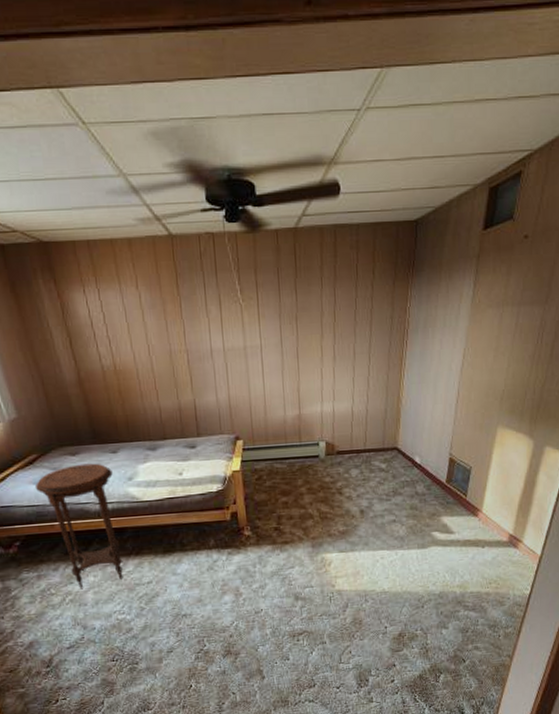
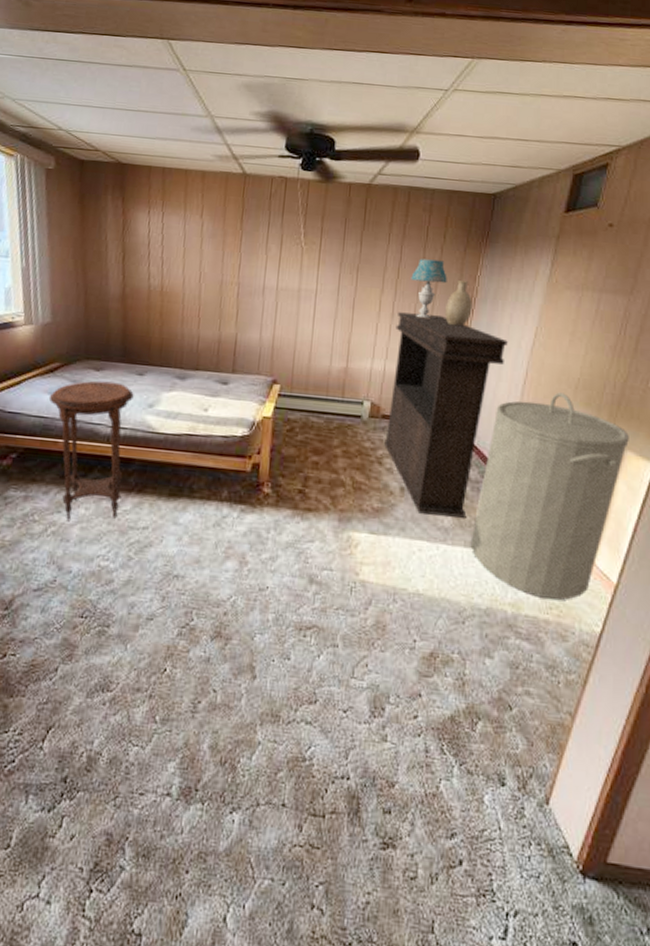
console table: none [338,352,440,529] -> present [384,312,508,518]
table lamp: none [346,297,380,357] -> present [411,259,447,319]
decorative vase: none [381,314,406,360] -> present [445,280,473,327]
laundry hamper: none [422,405,548,577] -> present [470,392,629,601]

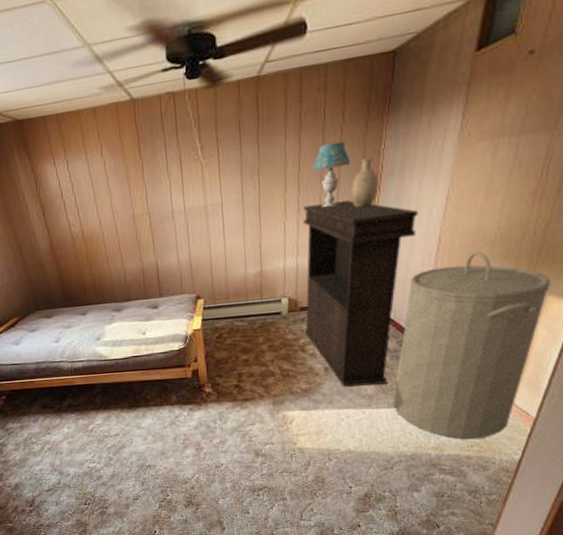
side table: present [48,380,134,522] -> none [16,325,93,440]

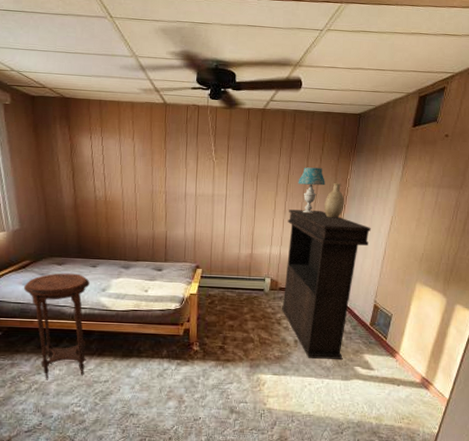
side table: none [16,325,93,440] -> present [23,273,90,380]
laundry hamper: present [393,251,550,440] -> none [346,264,458,413]

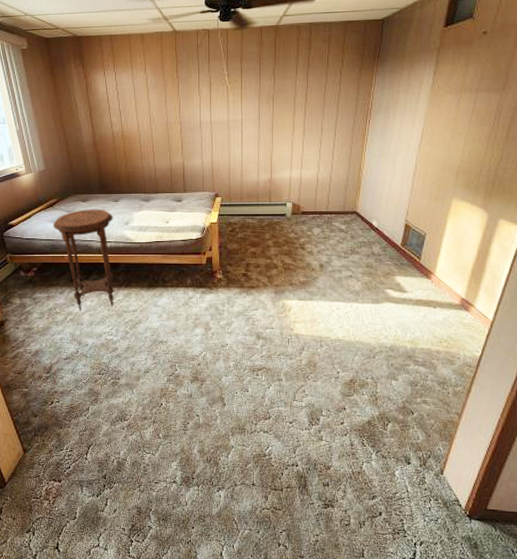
console table: present [282,209,371,359] -> none [305,129,399,282]
table lamp: present [298,167,325,214] -> none [317,83,347,133]
decorative vase: present [324,183,345,219] -> none [347,97,369,135]

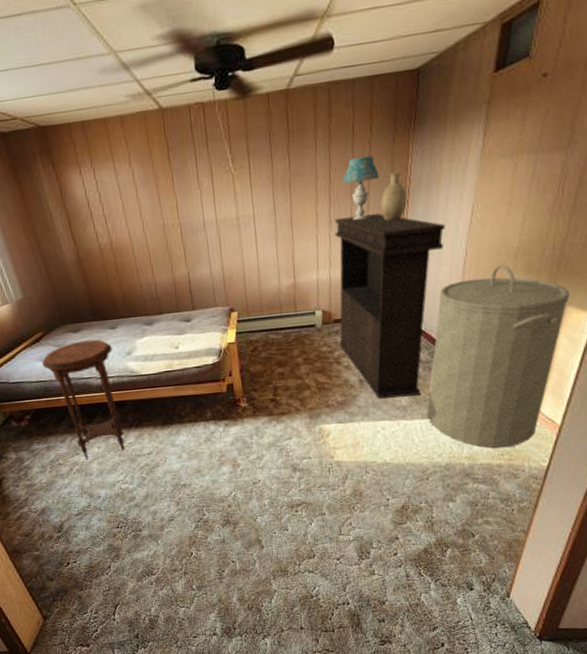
console table: none [305,129,399,282] -> present [335,213,445,399]
table lamp: none [317,83,347,133] -> present [342,156,379,221]
decorative vase: none [347,97,369,135] -> present [380,172,407,221]
laundry hamper: none [376,179,502,336] -> present [427,264,569,448]

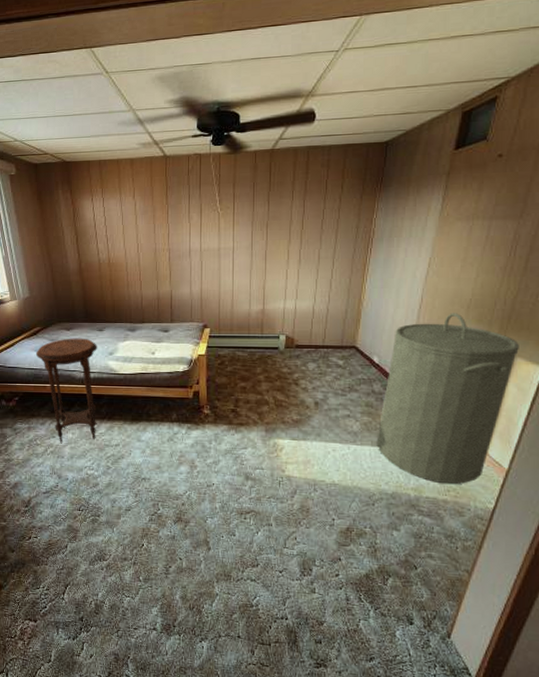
console table: present [335,213,445,399] -> none [299,257,404,423]
table lamp: present [342,156,379,221] -> none [314,209,346,262]
decorative vase: present [380,172,407,221] -> none [346,224,370,265]

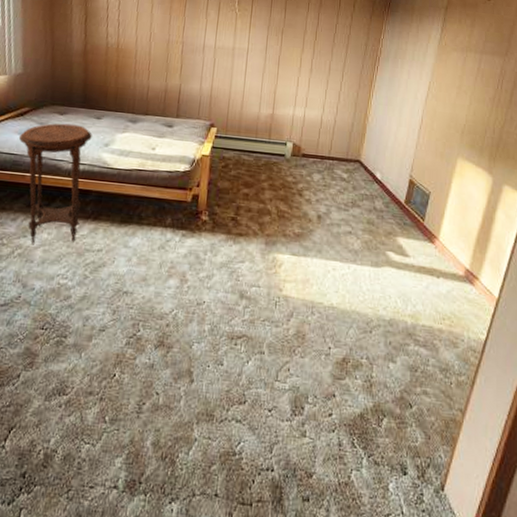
laundry hamper: present [376,313,519,485] -> none [376,136,506,312]

